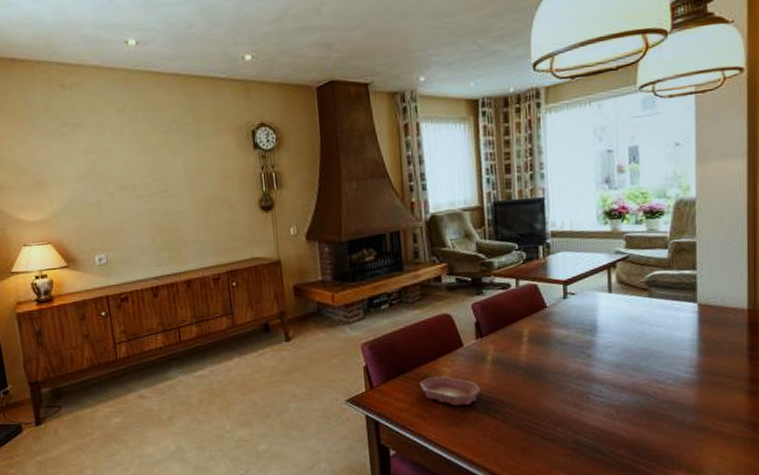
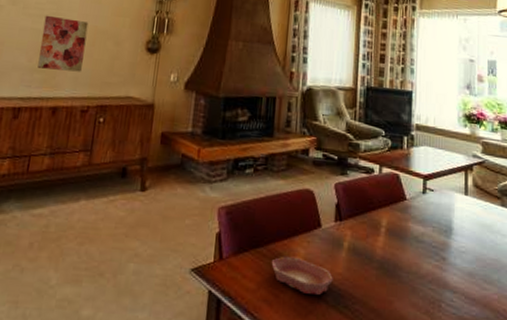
wall art: none [155,192,203,247] -> present [37,15,89,72]

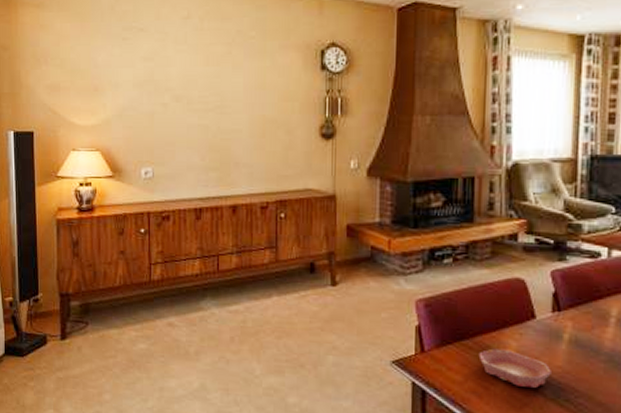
wall art: present [37,15,89,72] -> none [210,108,256,167]

